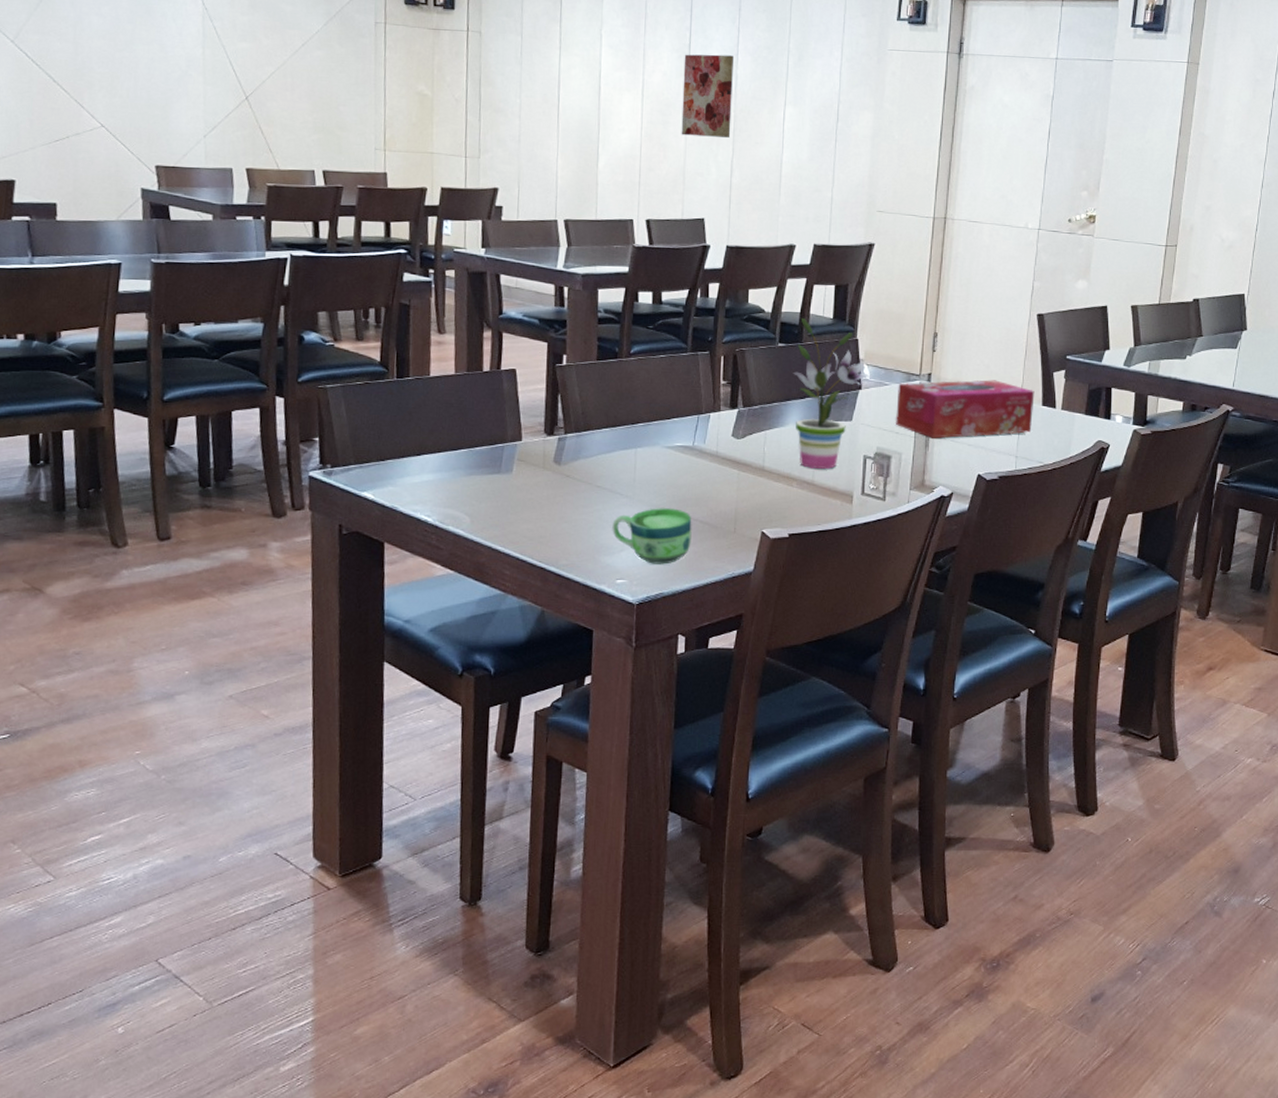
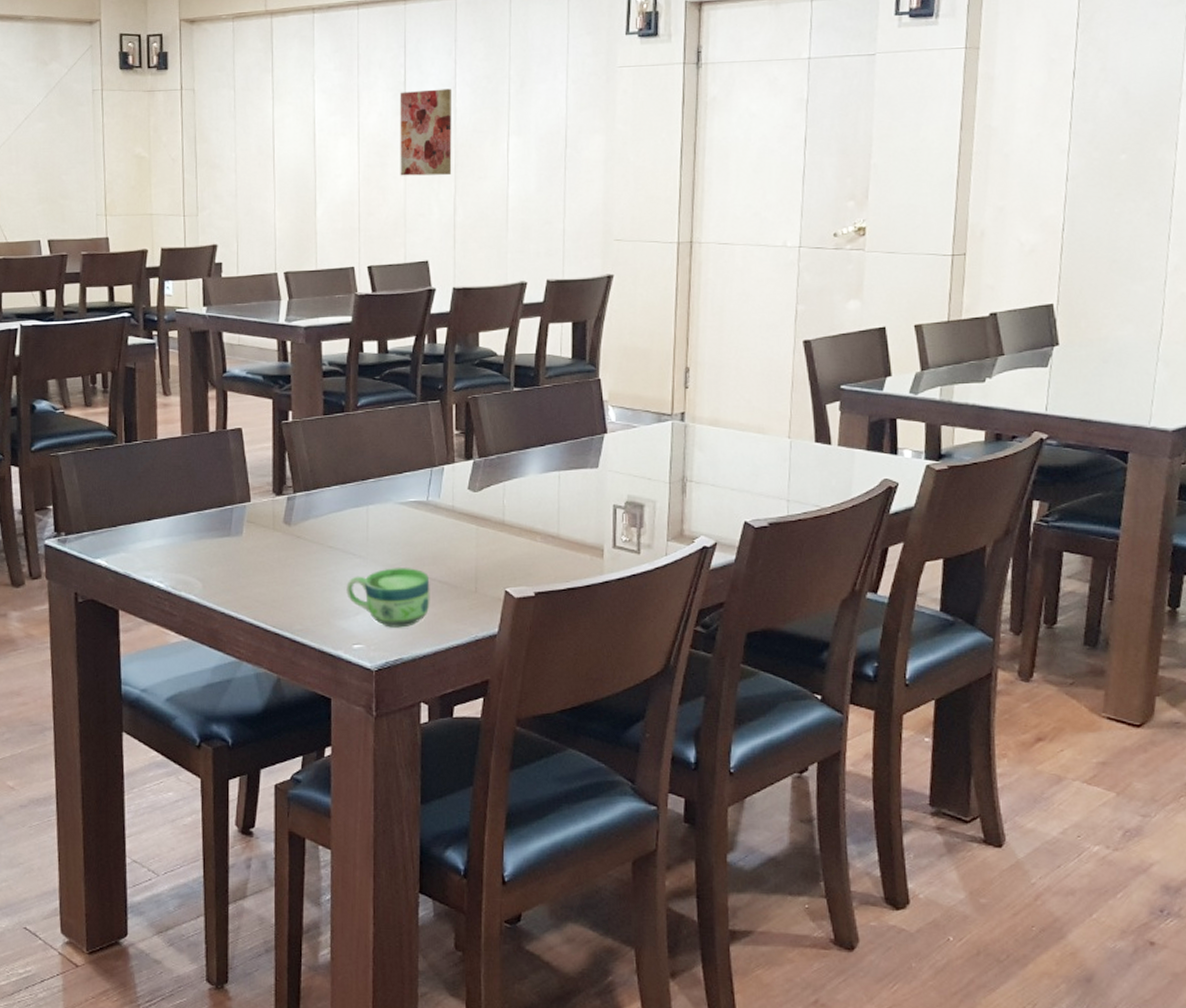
potted plant: present [792,318,871,469] -> none [530,360,617,521]
tissue box: present [895,380,1035,439] -> none [646,416,806,483]

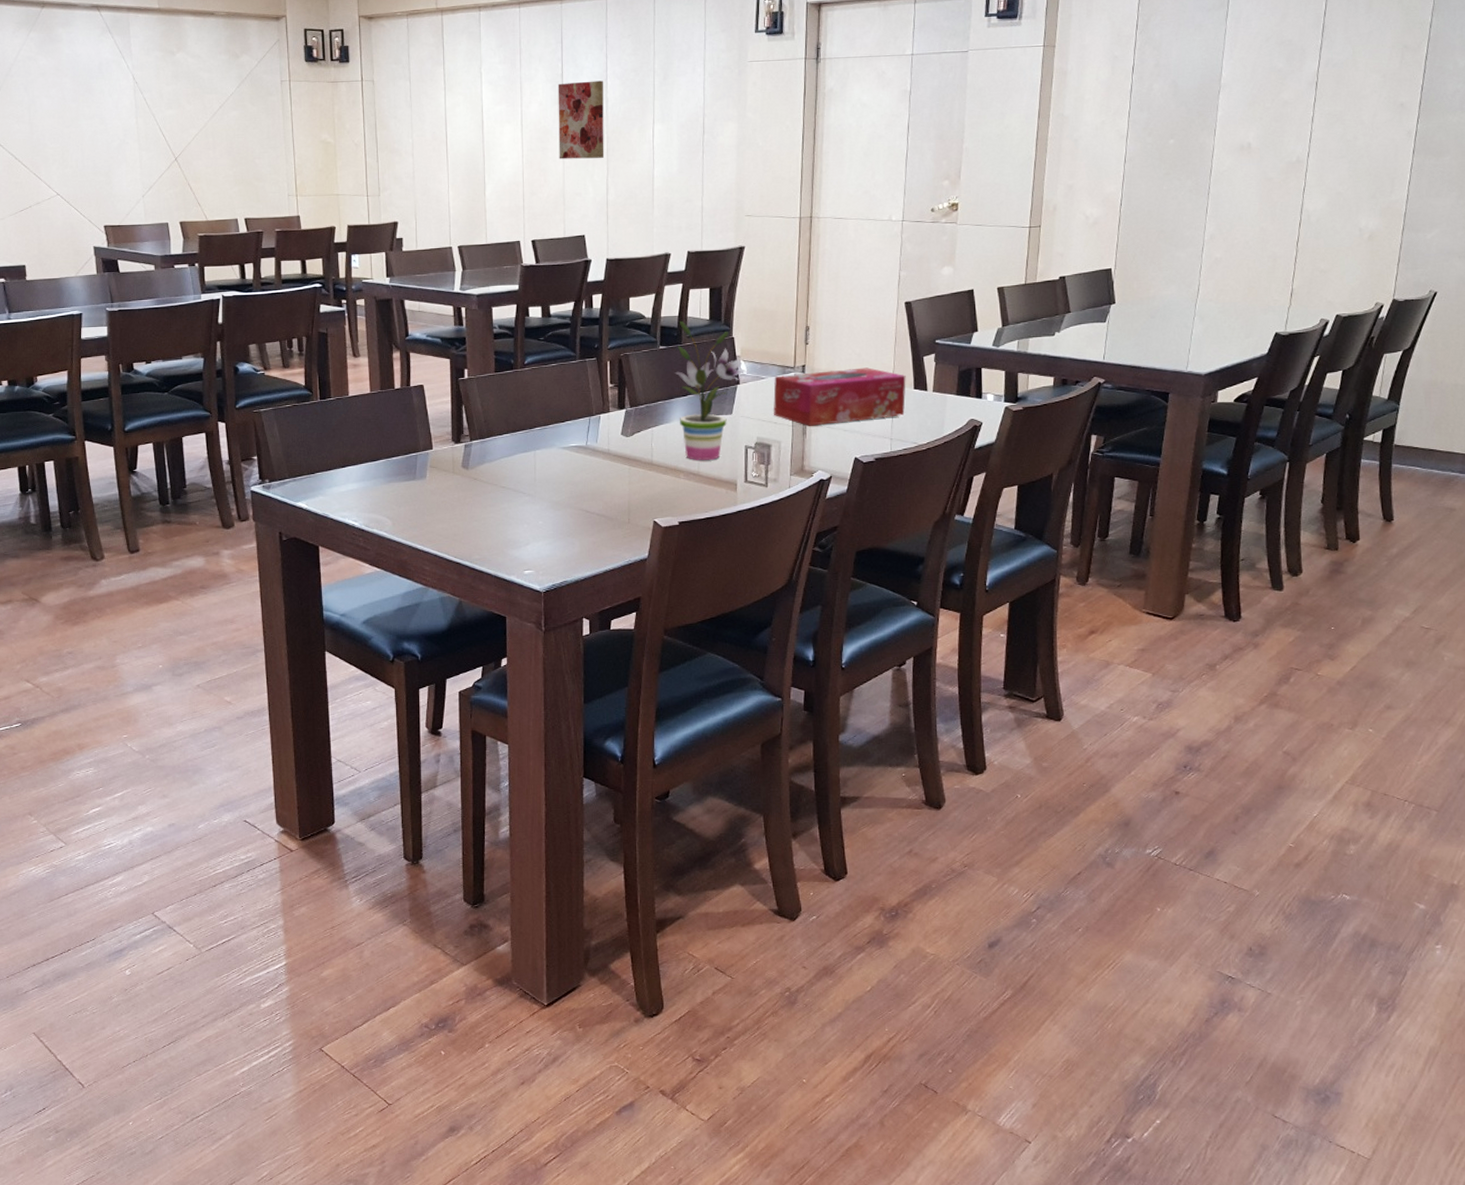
cup: present [346,566,430,628] -> none [518,502,590,555]
potted plant: none [530,360,617,521] -> present [674,321,748,460]
tissue box: none [646,416,806,483] -> present [773,367,906,426]

